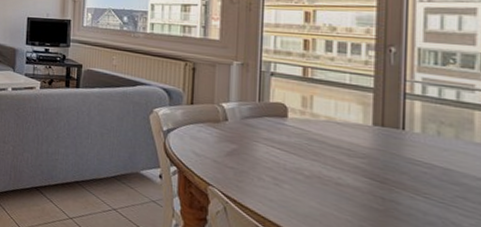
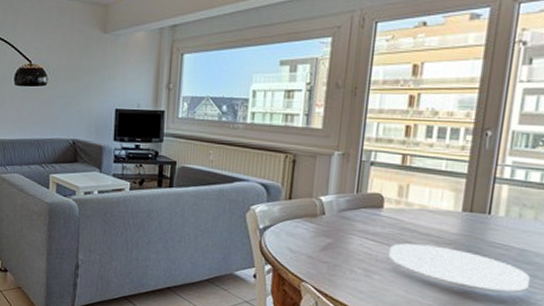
plate: none [298,153,459,213] -> present [389,243,530,292]

